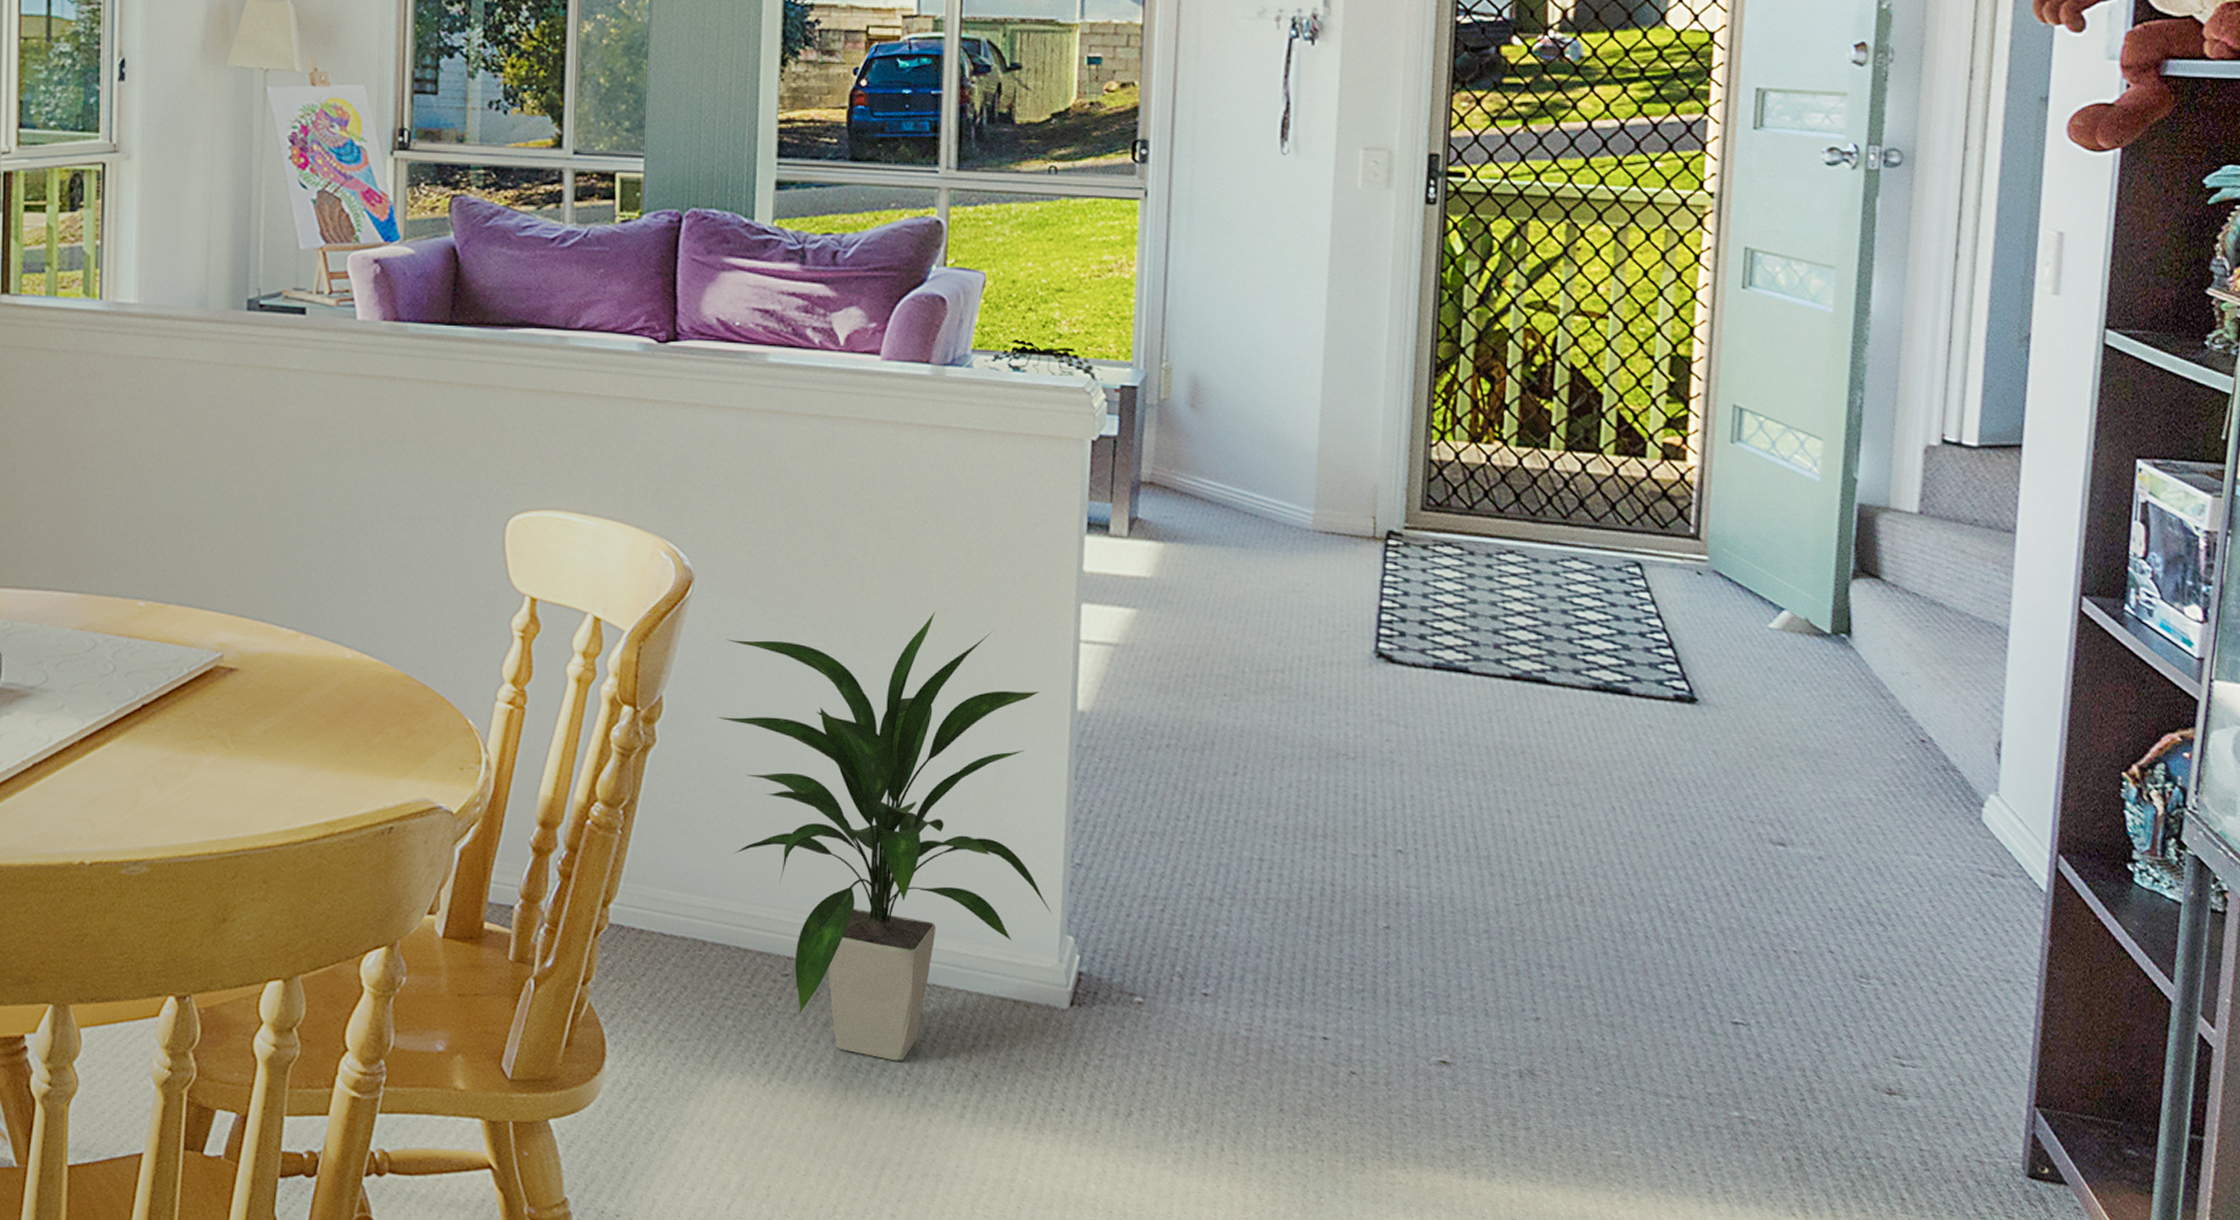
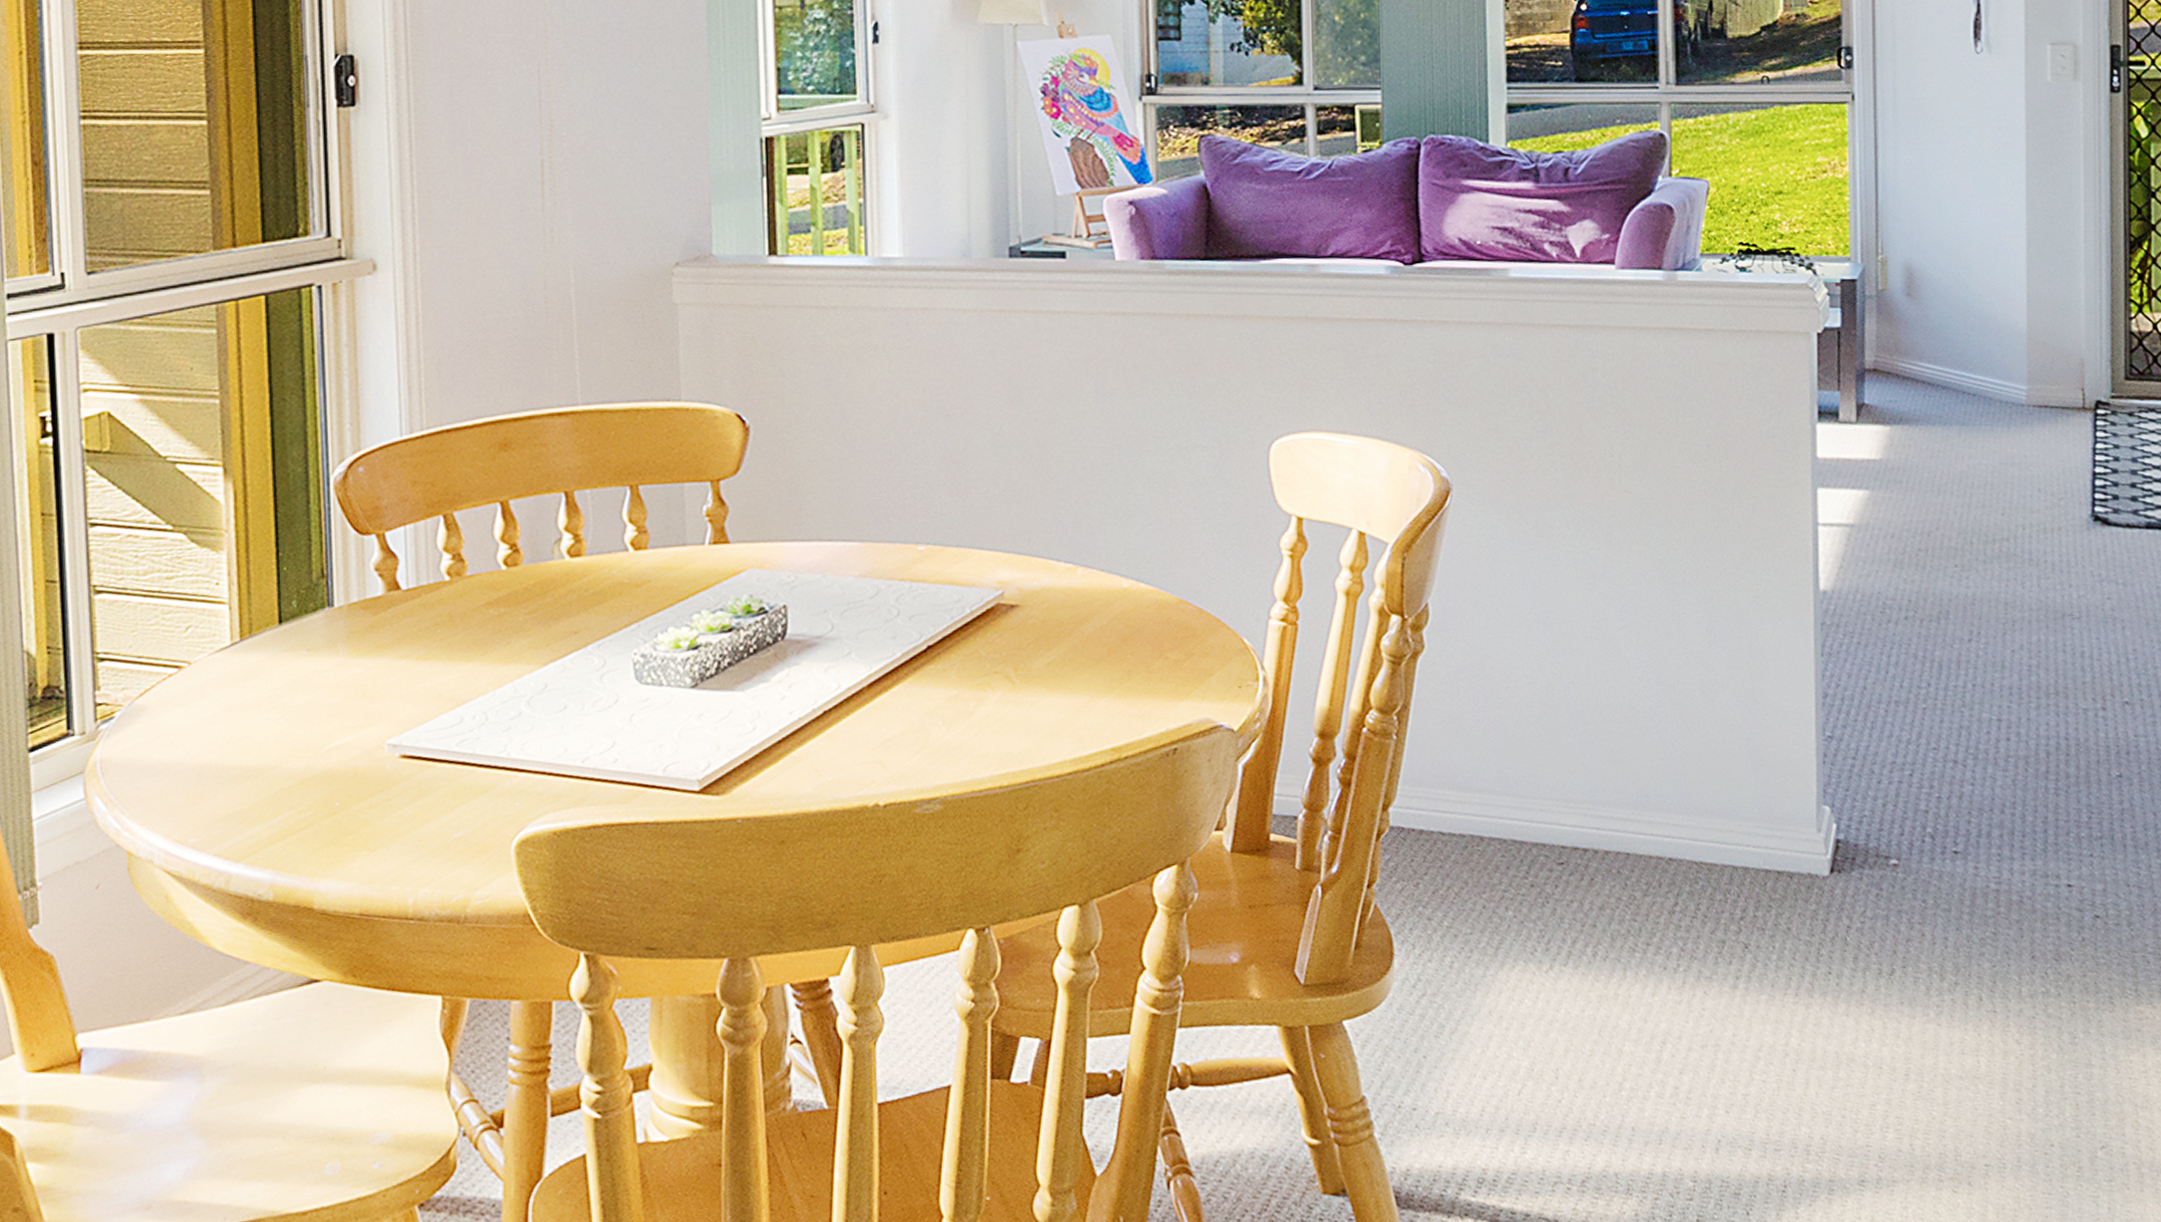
indoor plant: present [717,610,1052,1061] -> none [1481,504,1808,939]

